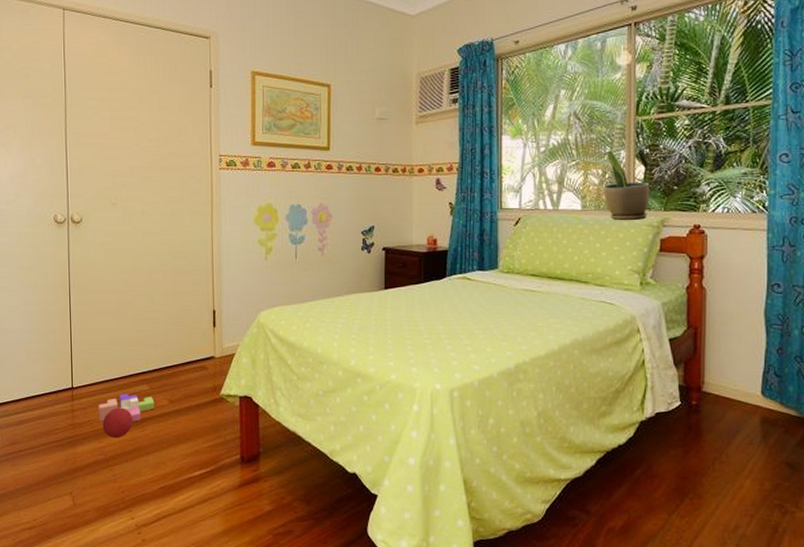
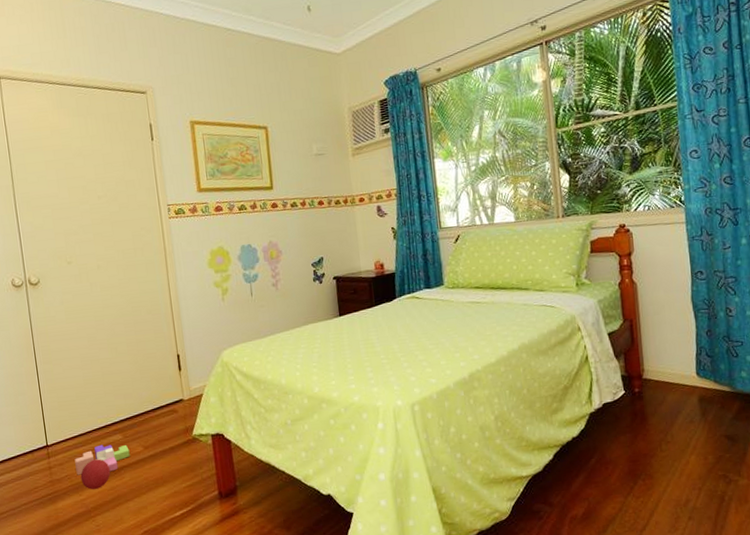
potted plant: present [603,150,650,221] -> none [533,163,577,228]

